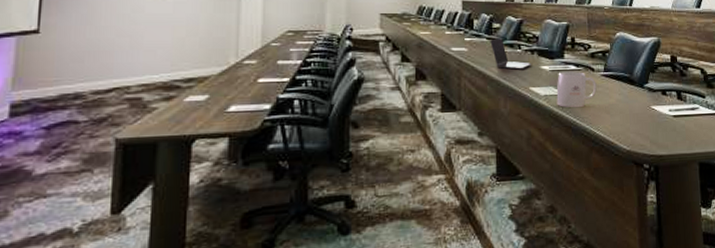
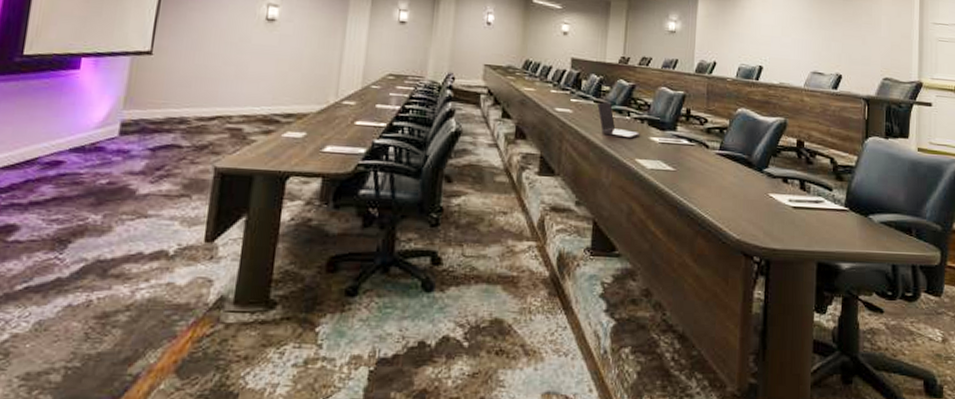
mug: present [556,71,597,108] -> none [663,145,710,187]

